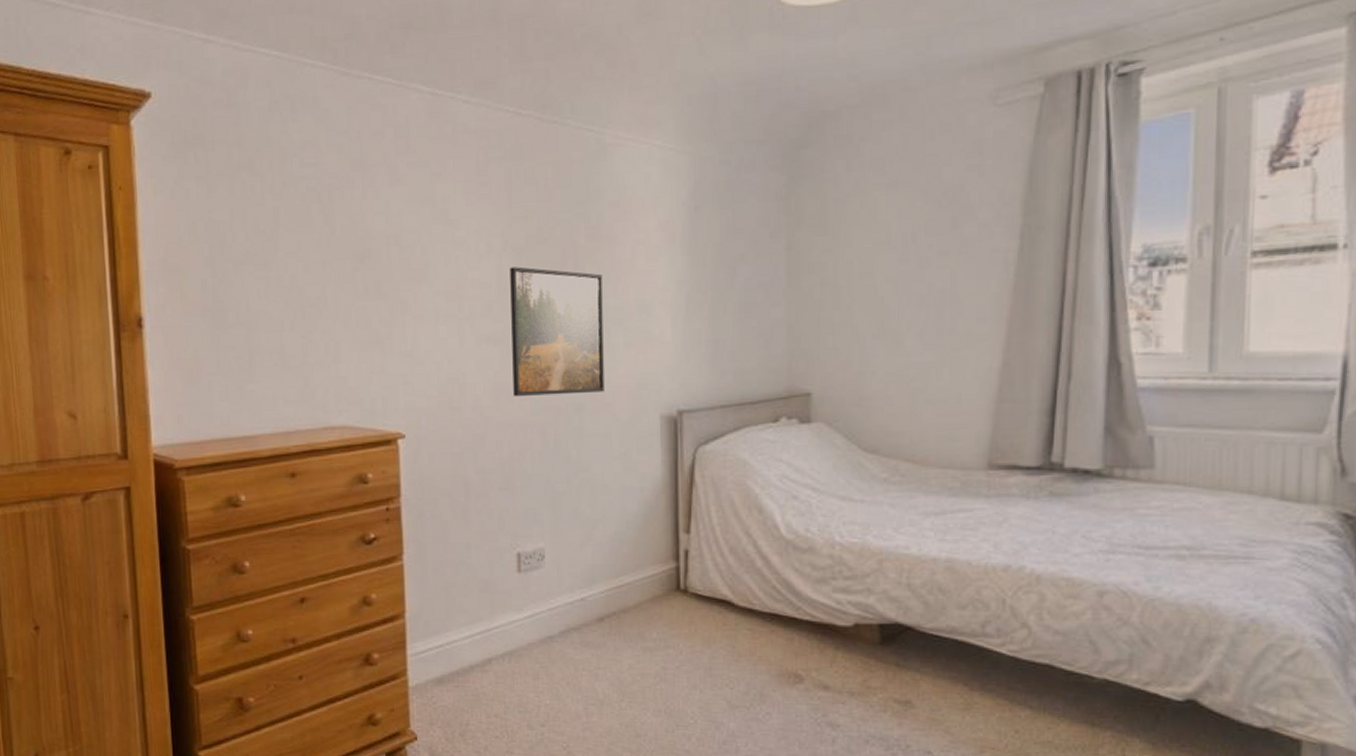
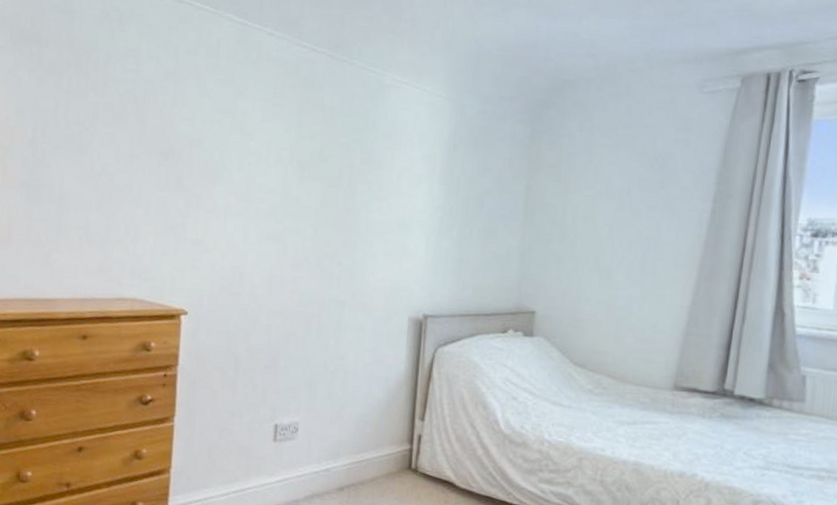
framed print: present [510,266,604,396] -> none [285,178,371,293]

